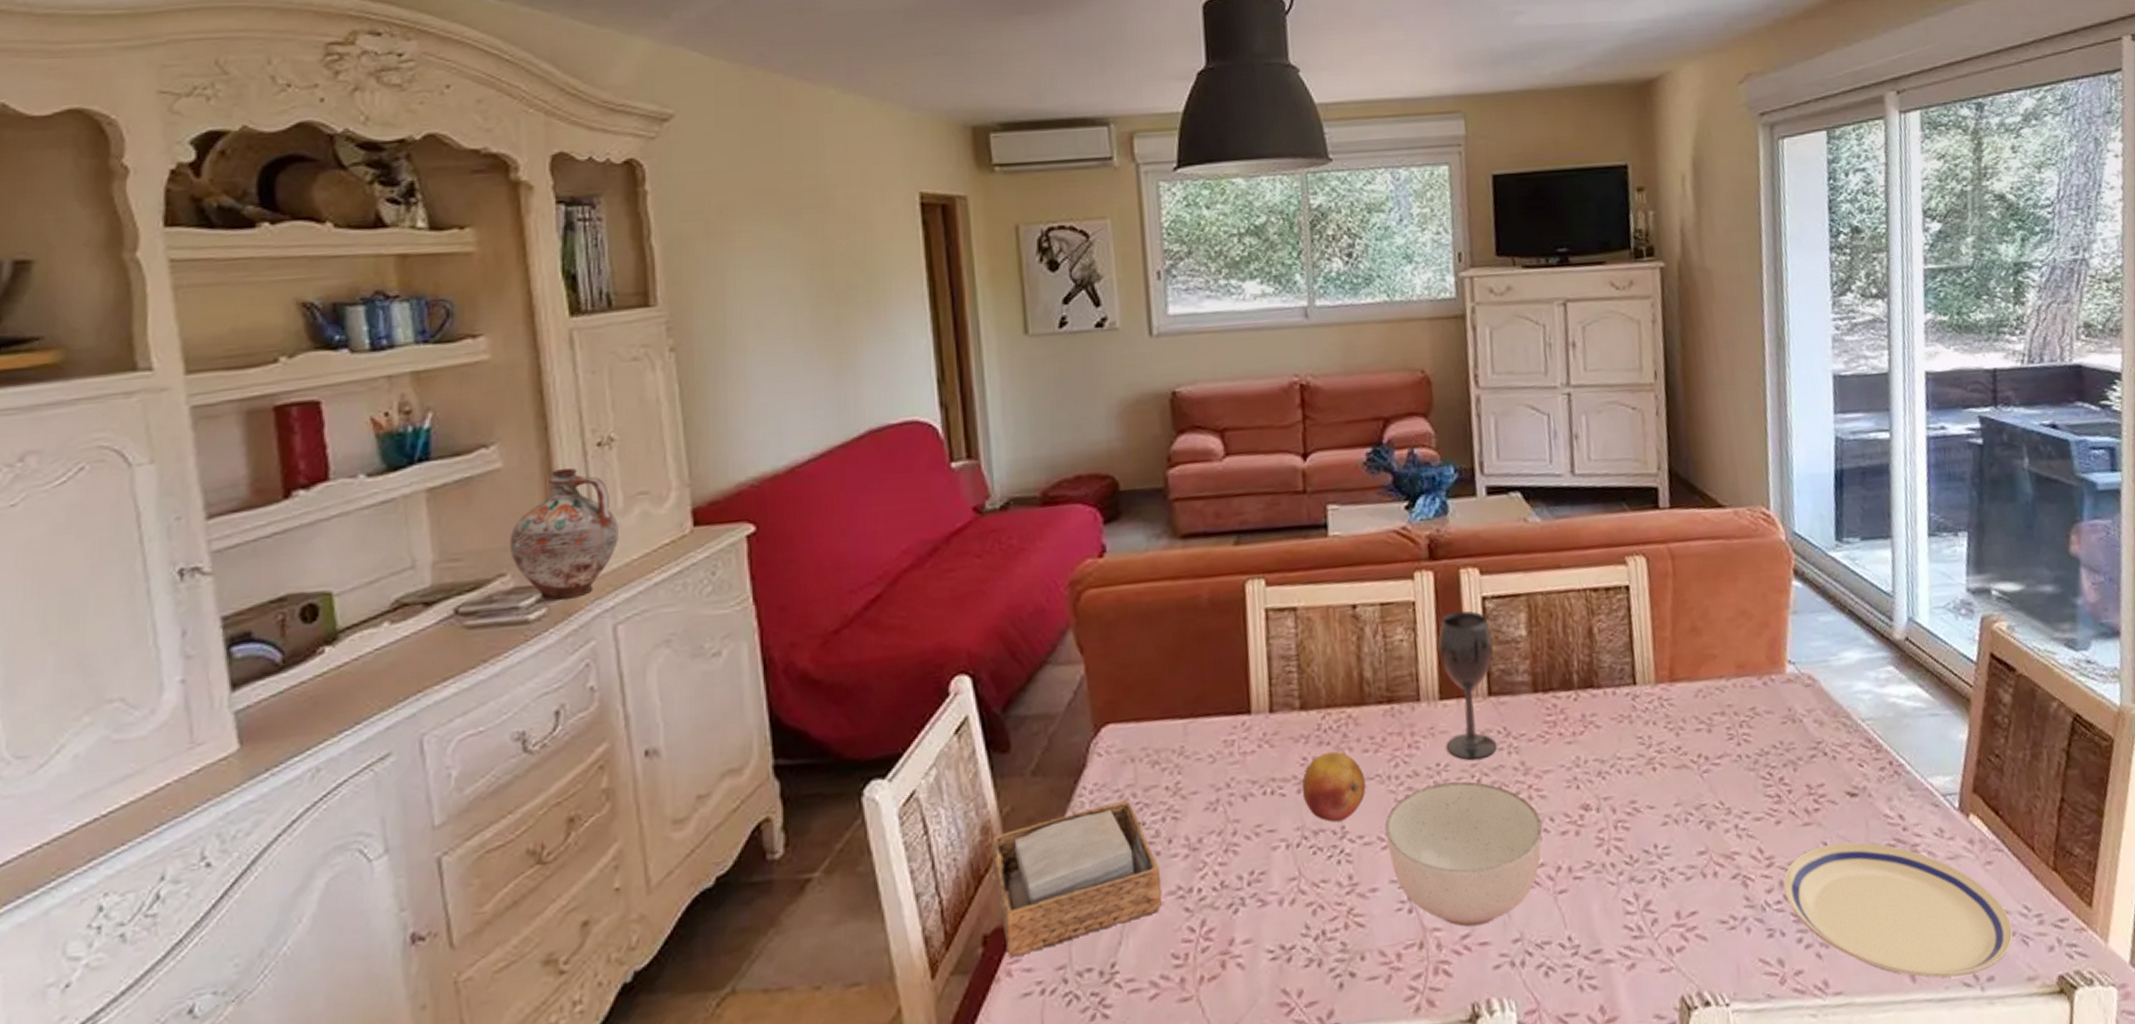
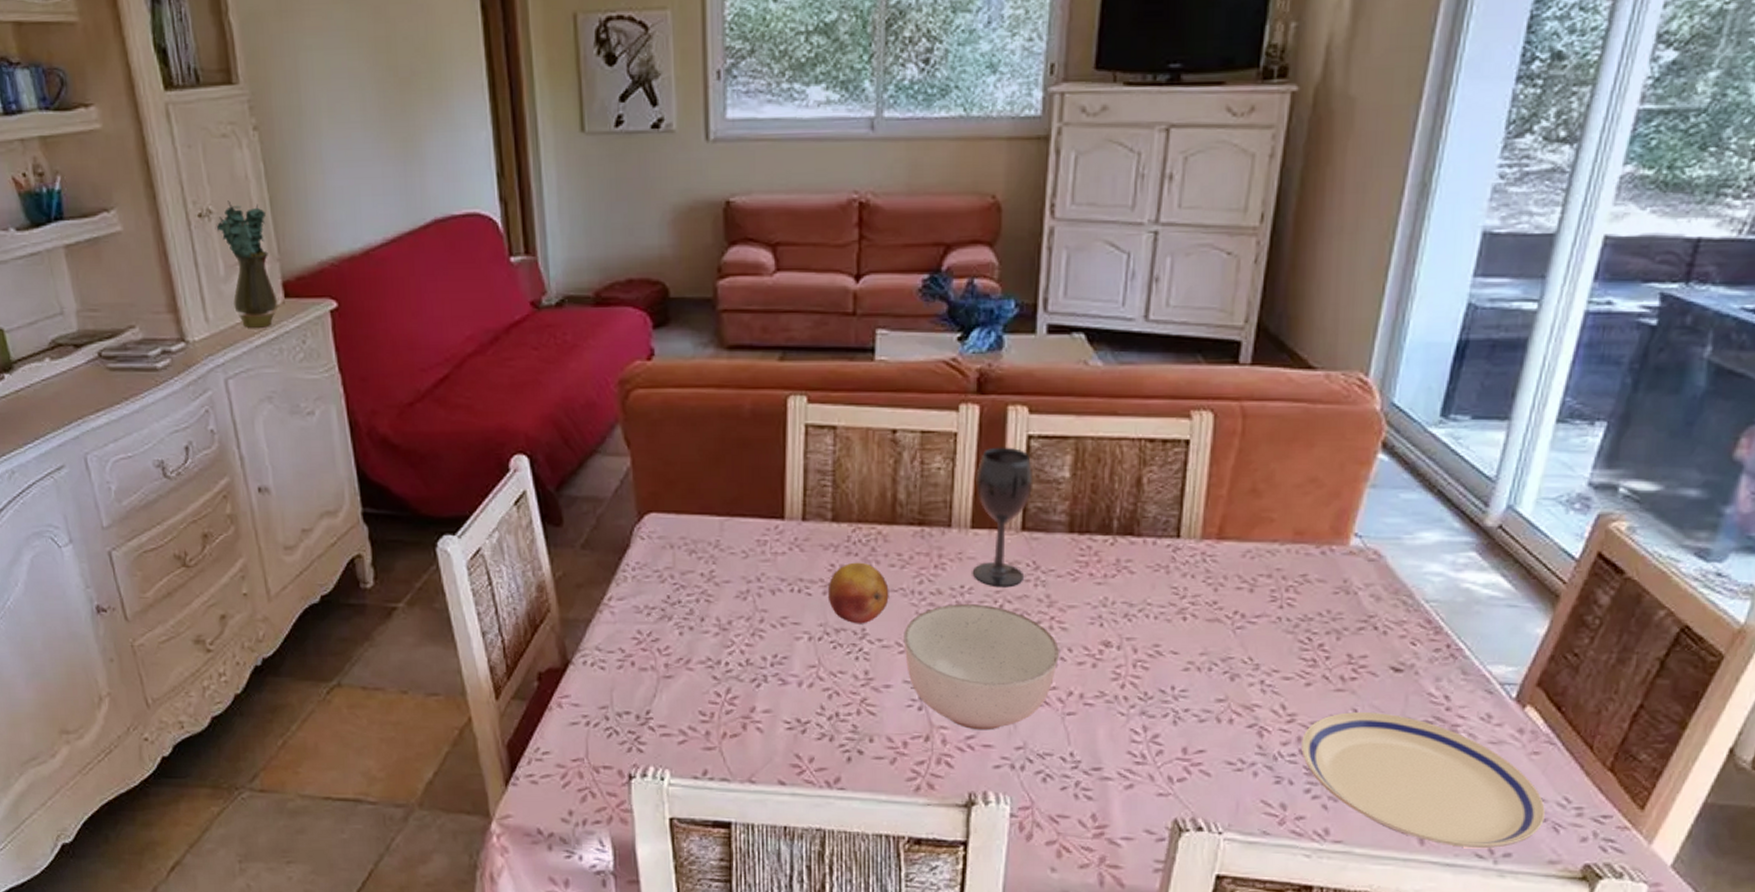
ceramic jug: present [509,468,619,602] -> none [135,236,223,354]
vase: none [619,426,684,564] -> present [217,200,277,328]
napkin holder: present [991,800,1162,957] -> none [546,579,693,693]

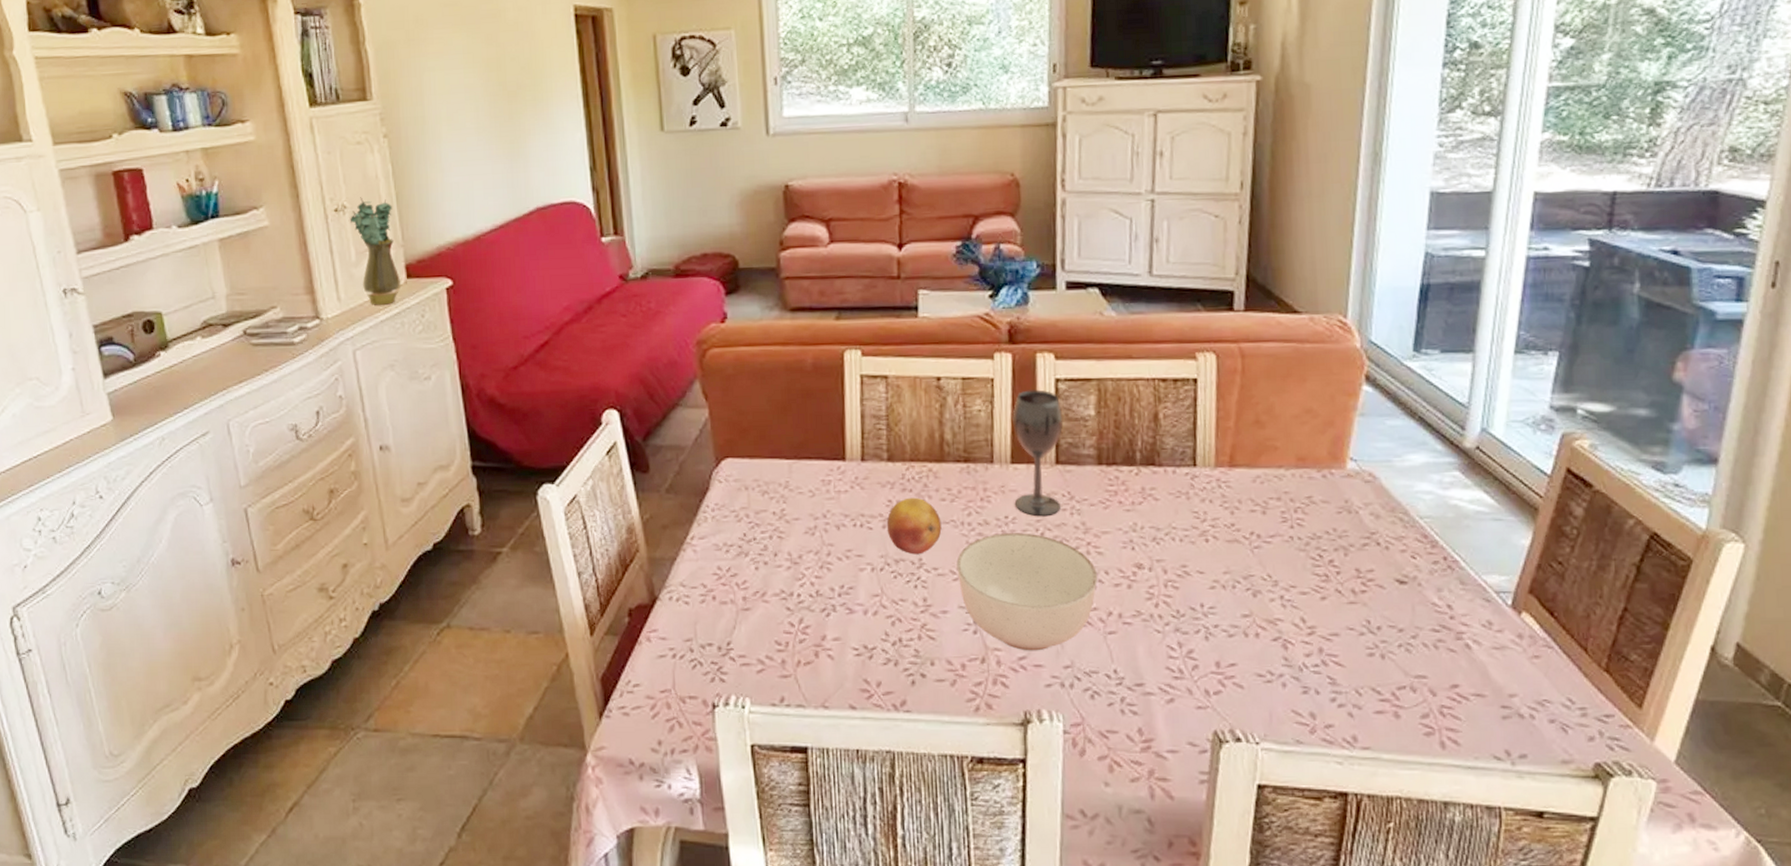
plate: present [1301,712,1545,849] -> none [1323,623,1552,751]

